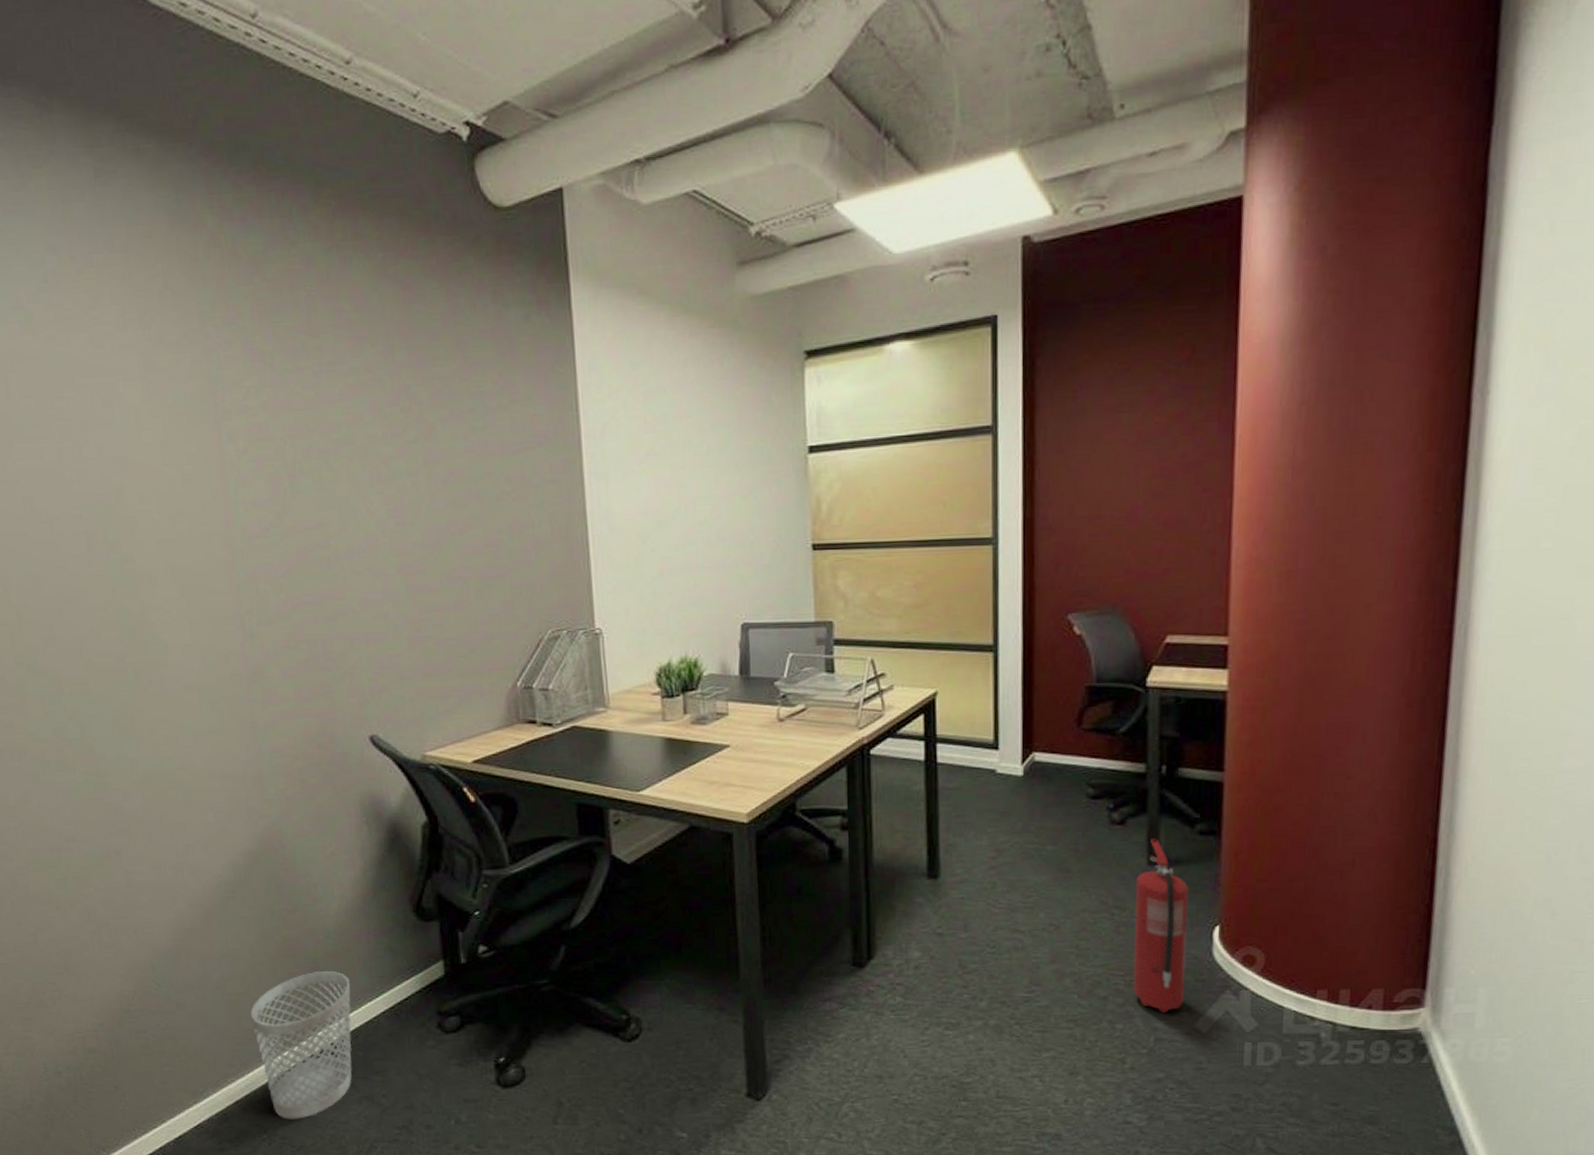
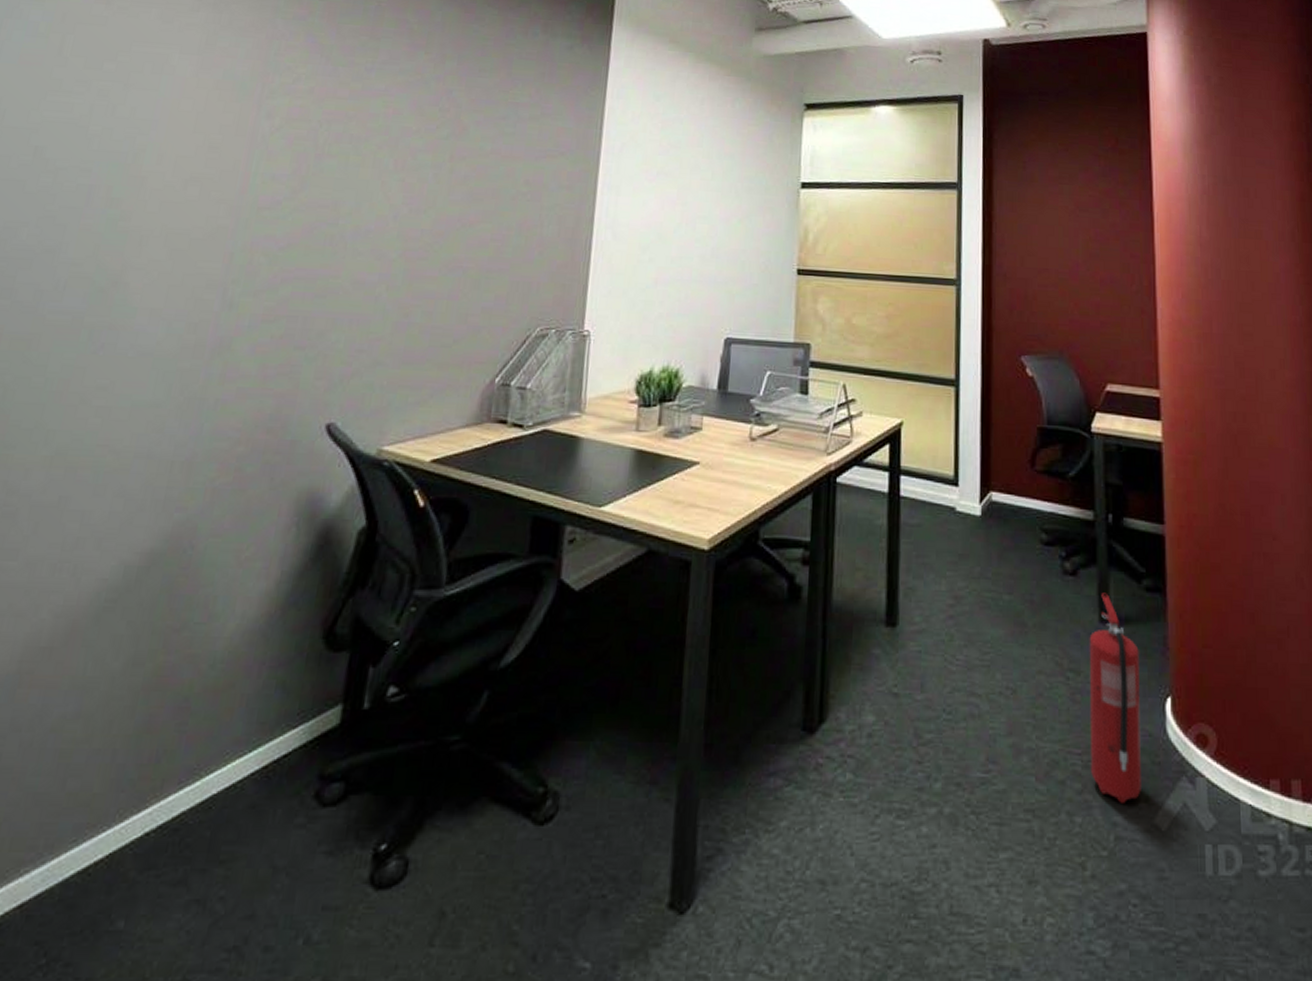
wastebasket: present [250,971,352,1119] -> none [68,713,222,934]

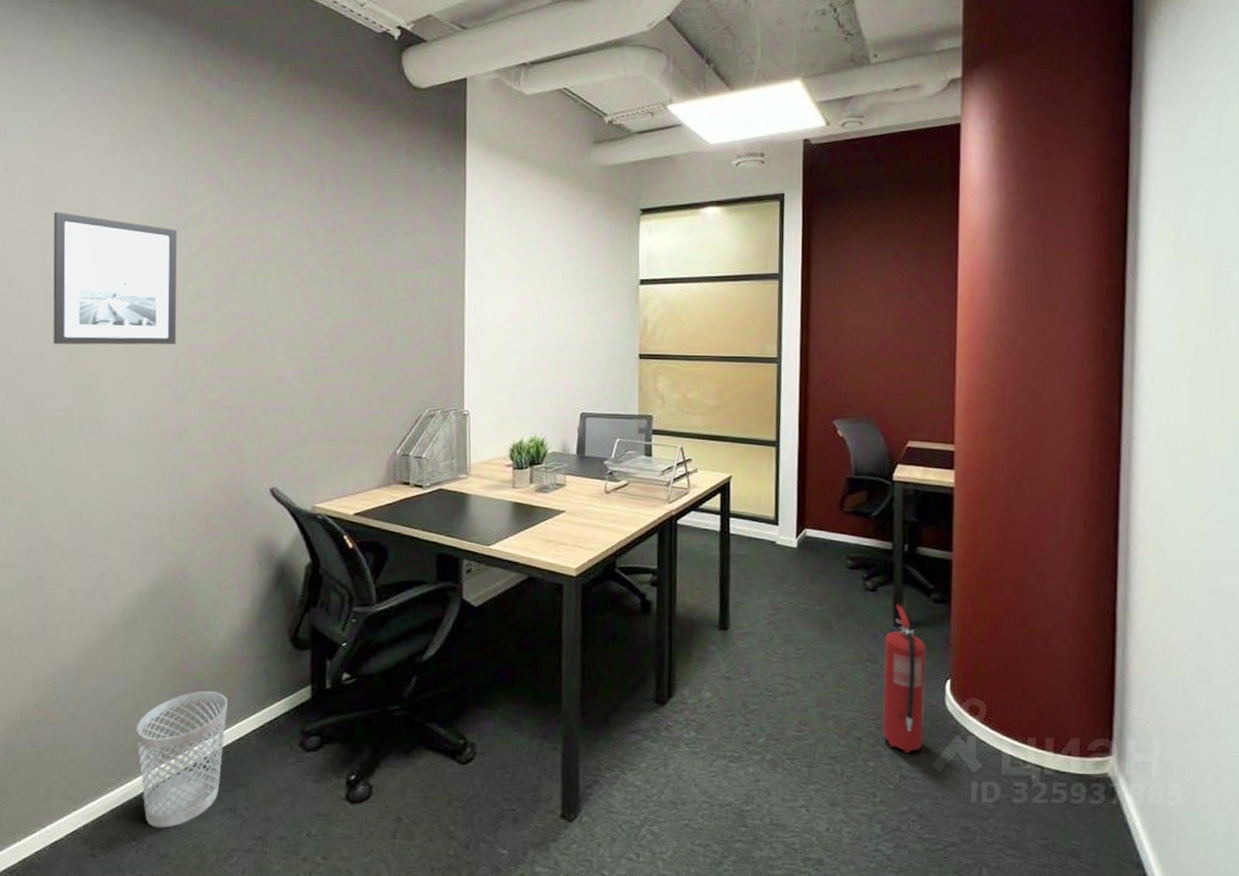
wastebasket: none [68,713,222,934] -> present [137,691,227,828]
wall art: none [76,71,259,236] -> present [53,211,177,345]

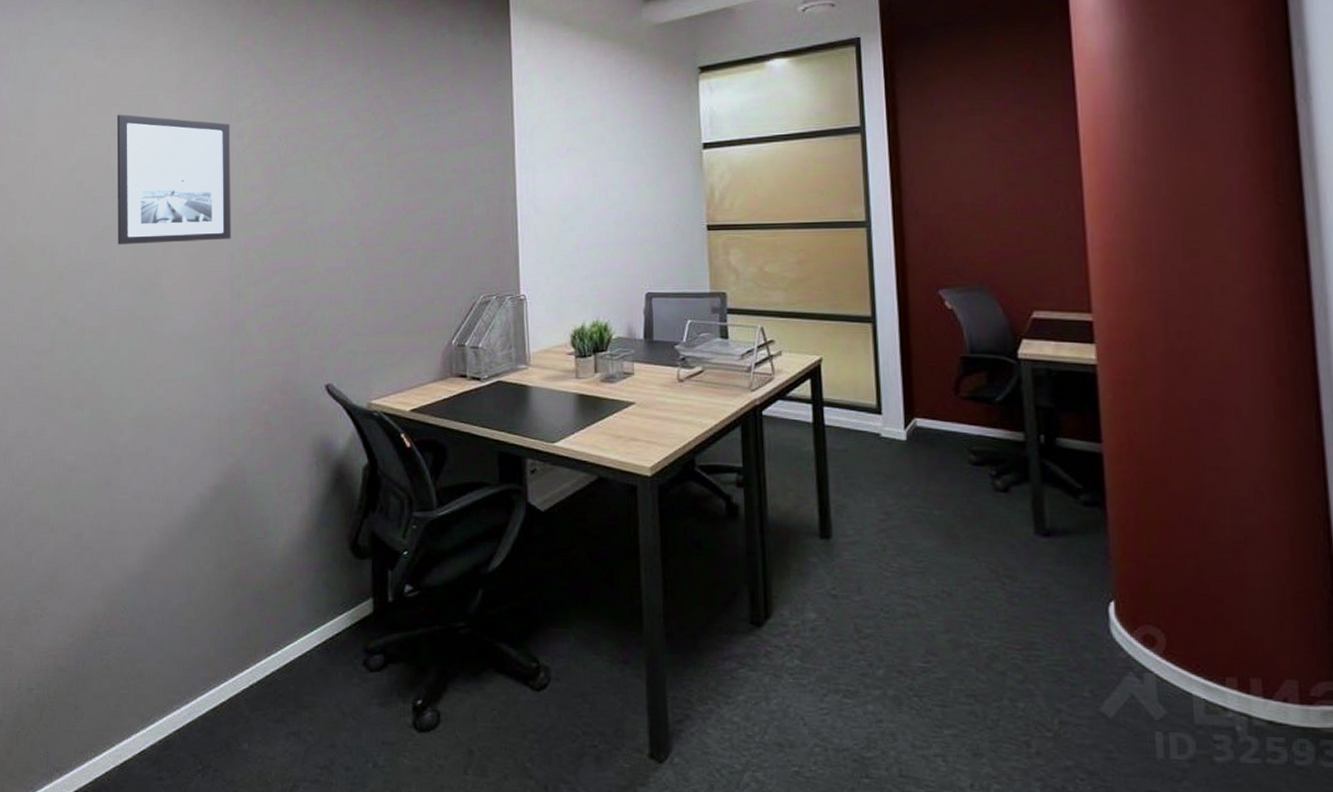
wastebasket: present [137,691,227,828] -> none [201,603,289,752]
fire extinguisher: present [882,604,926,753] -> none [1024,507,1085,693]

